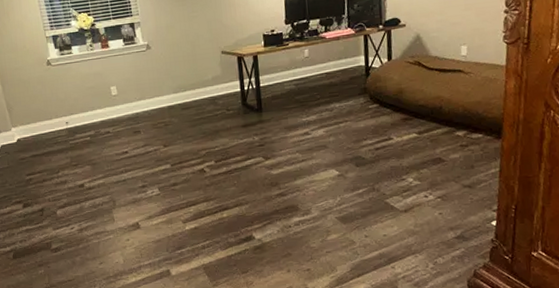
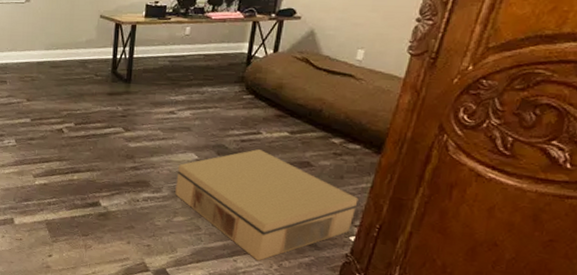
storage box: none [322,153,492,263] -> present [175,148,359,261]

